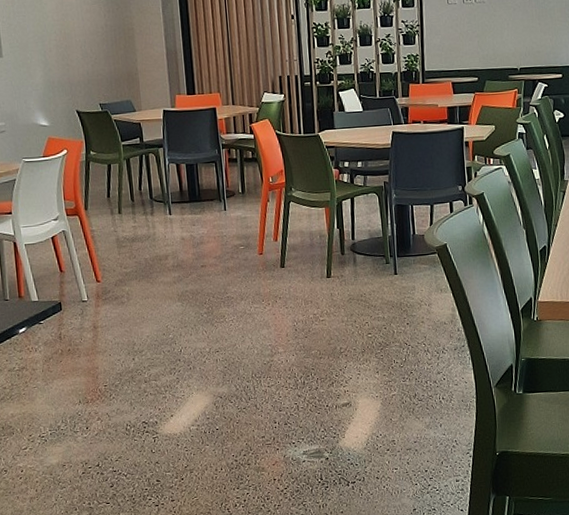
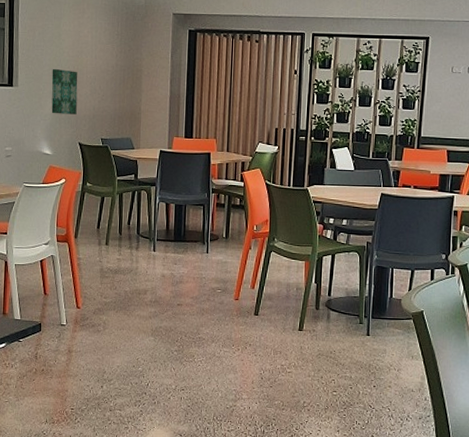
wall art: none [37,34,70,83] -> present [51,68,78,114]

